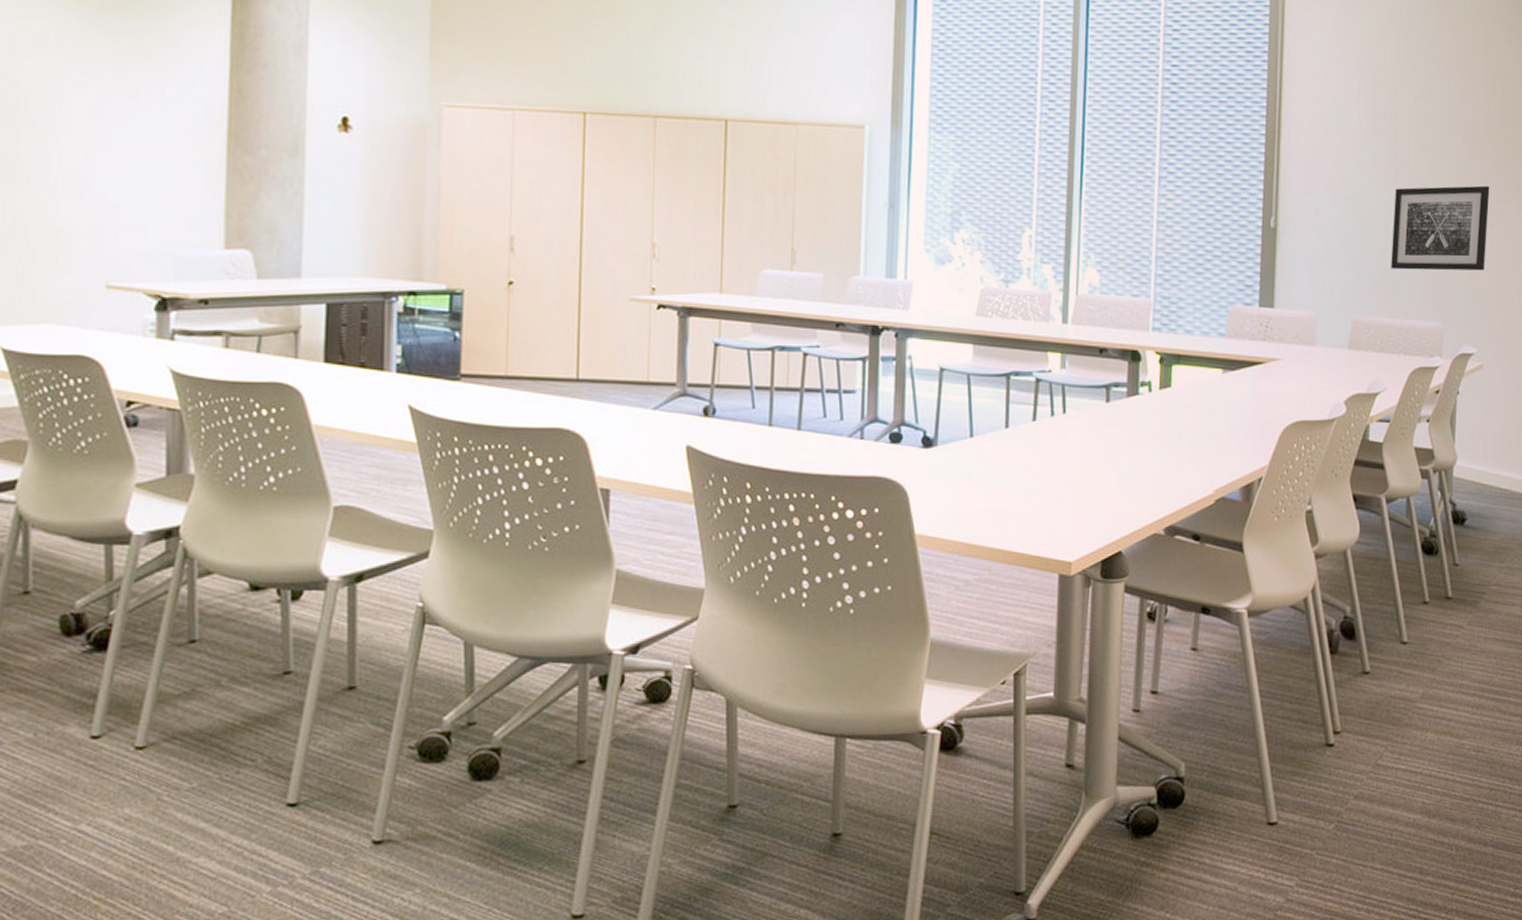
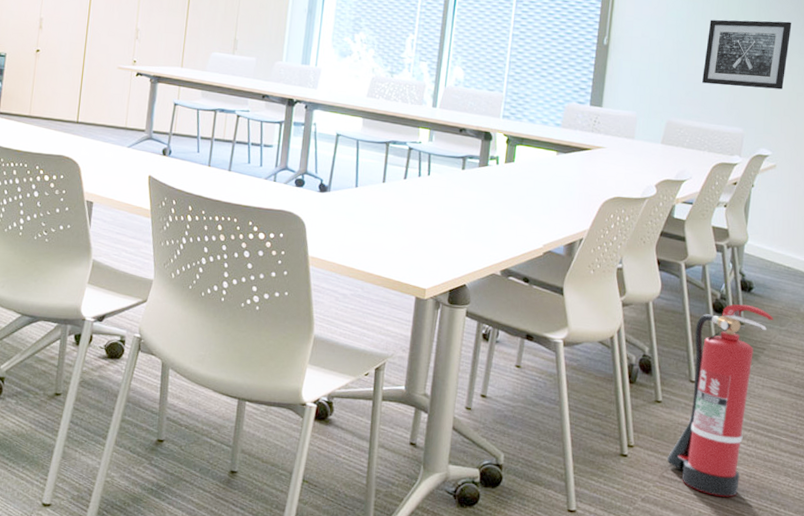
fire extinguisher: none [1380,540,1492,780] -> present [666,304,773,497]

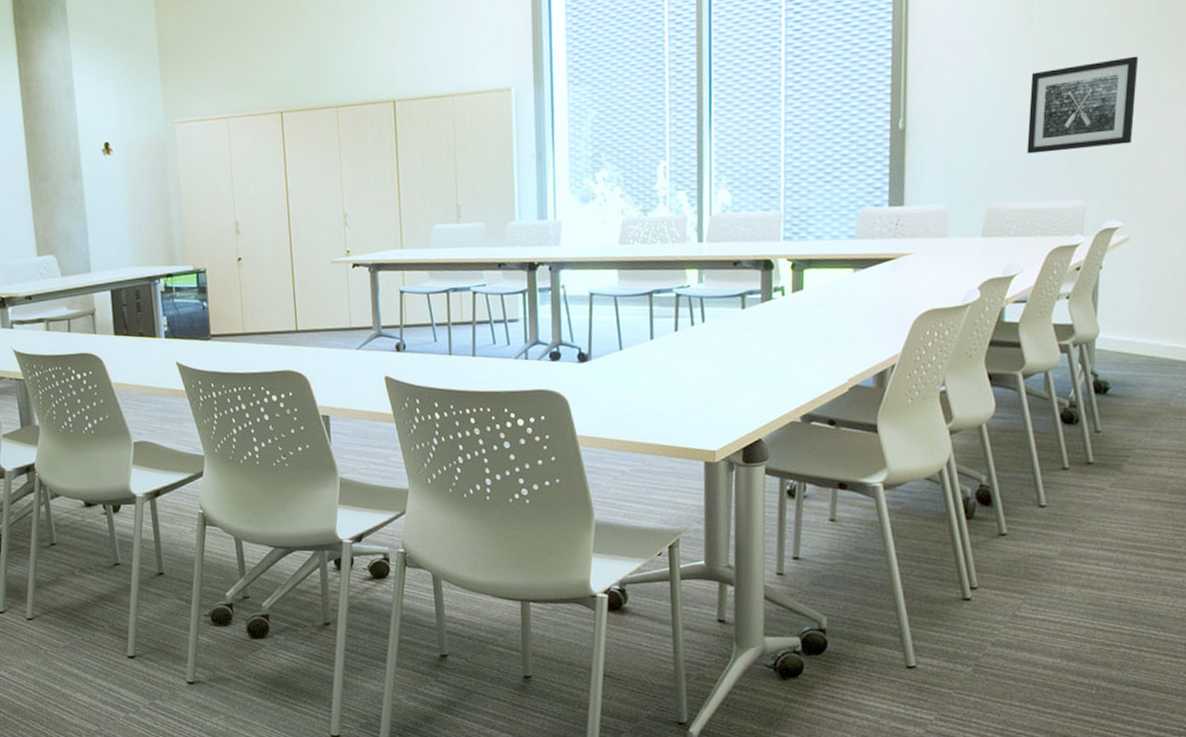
fire extinguisher: present [666,304,773,497] -> none [1018,408,1137,629]

